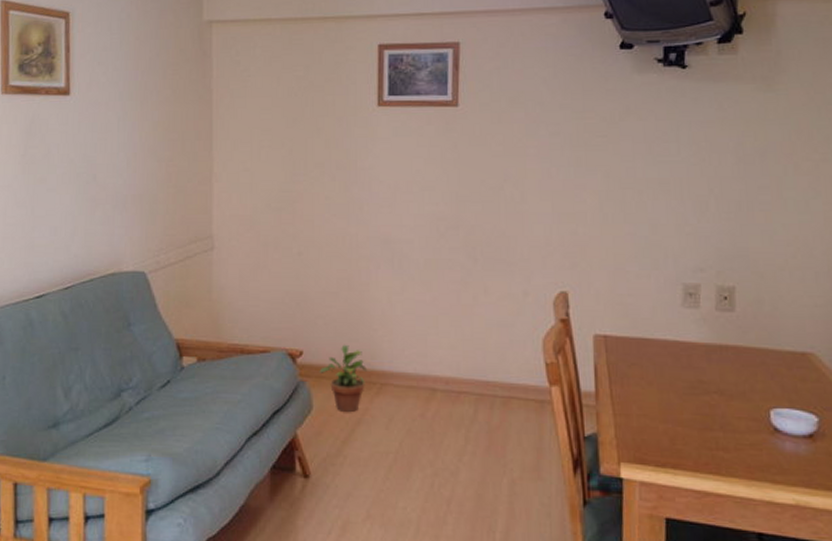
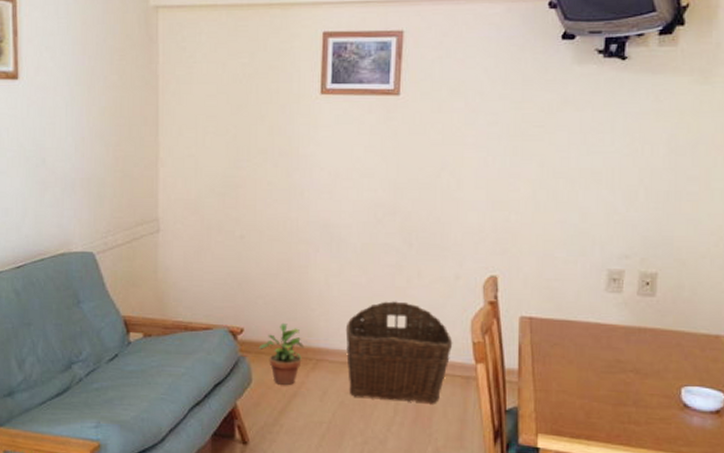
wicker basket: none [410,320,525,430] -> present [345,301,453,403]

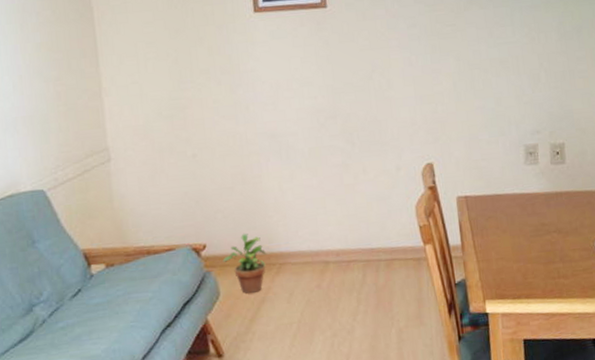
wicker basket: present [345,301,453,403] -> none [303,197,402,294]

